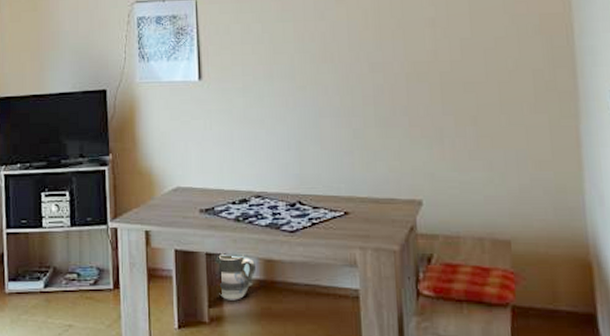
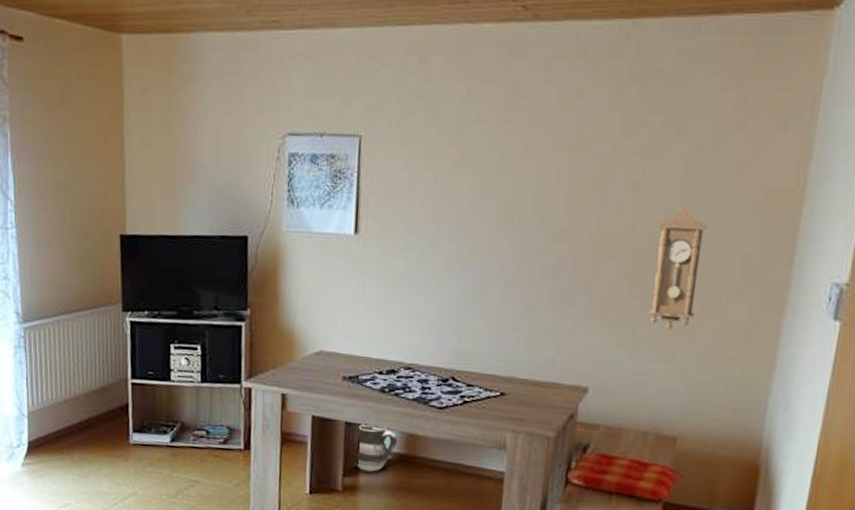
pendulum clock: none [455,32,503,142] -> present [648,204,708,331]

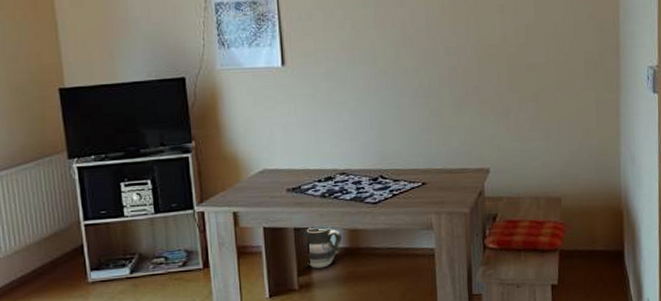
pendulum clock: present [648,204,708,331] -> none [521,18,559,116]

